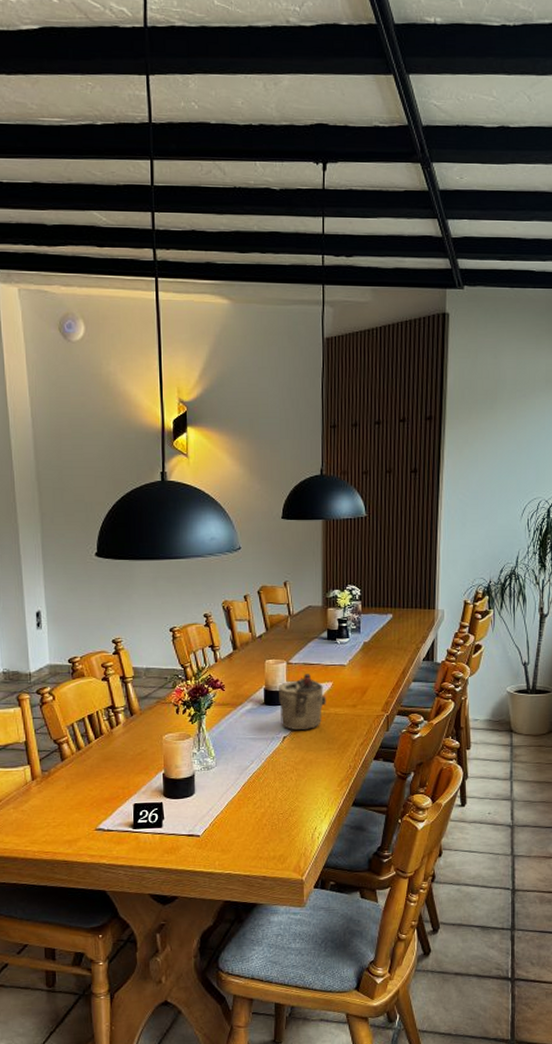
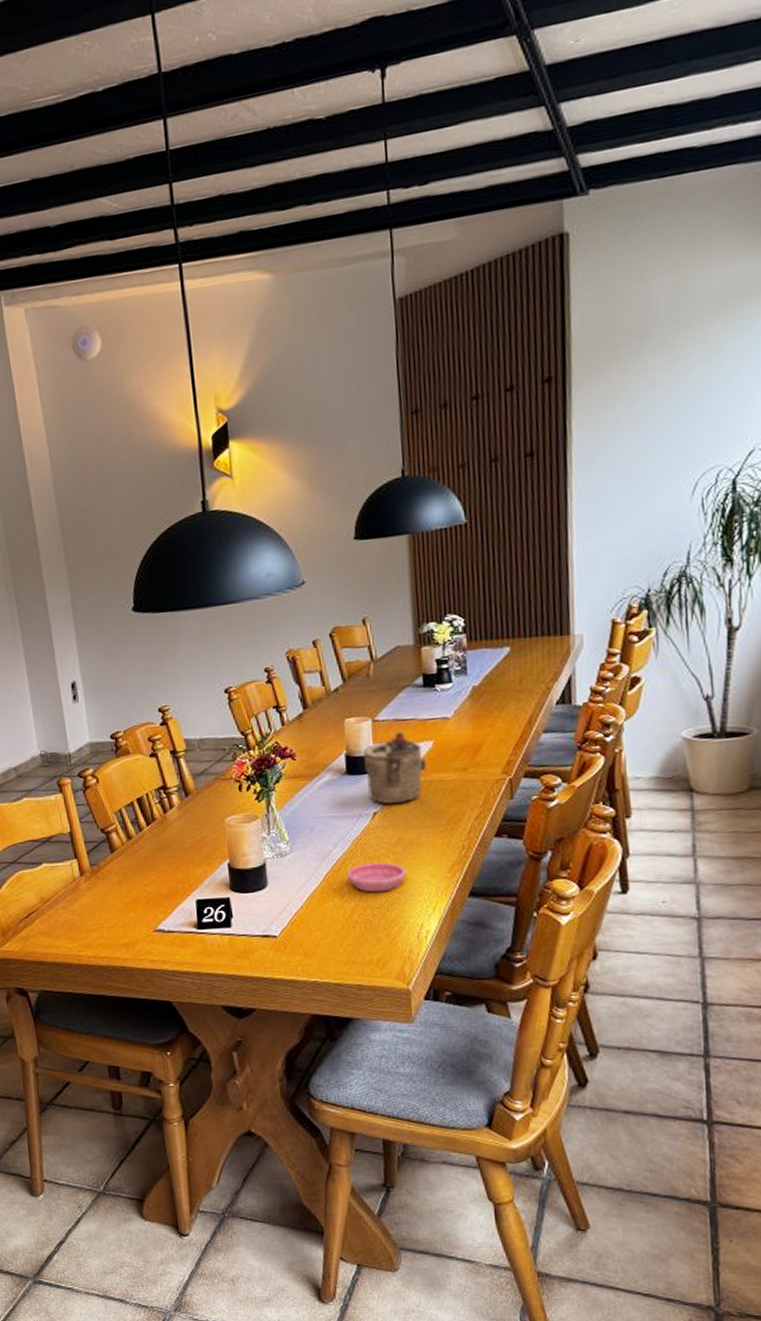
saucer: none [260,776,306,801] -> present [347,862,406,893]

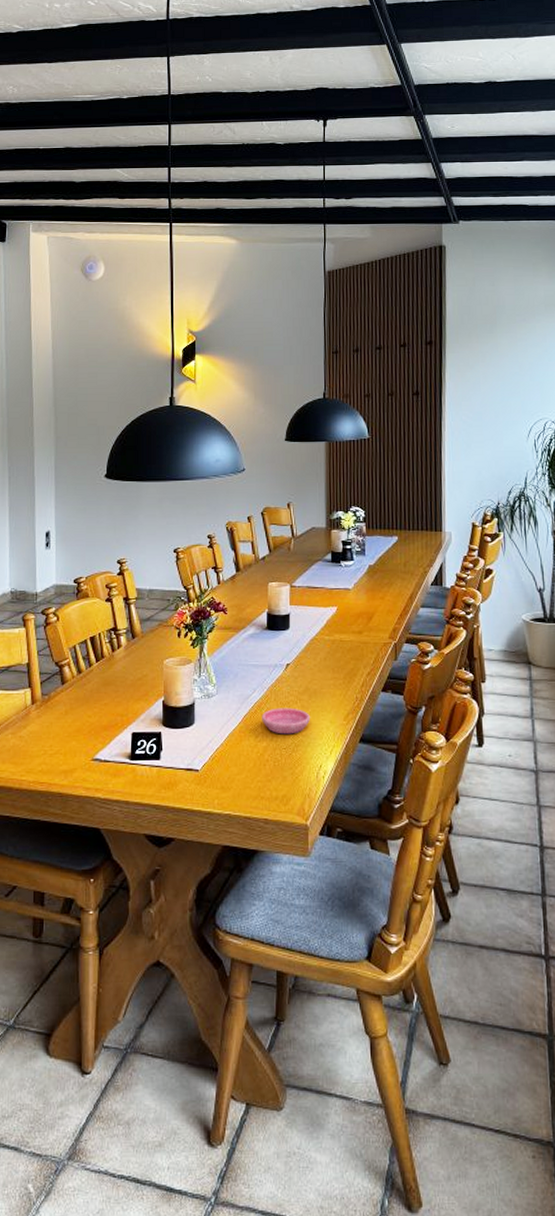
teapot: present [362,732,427,804] -> none [281,597,331,657]

